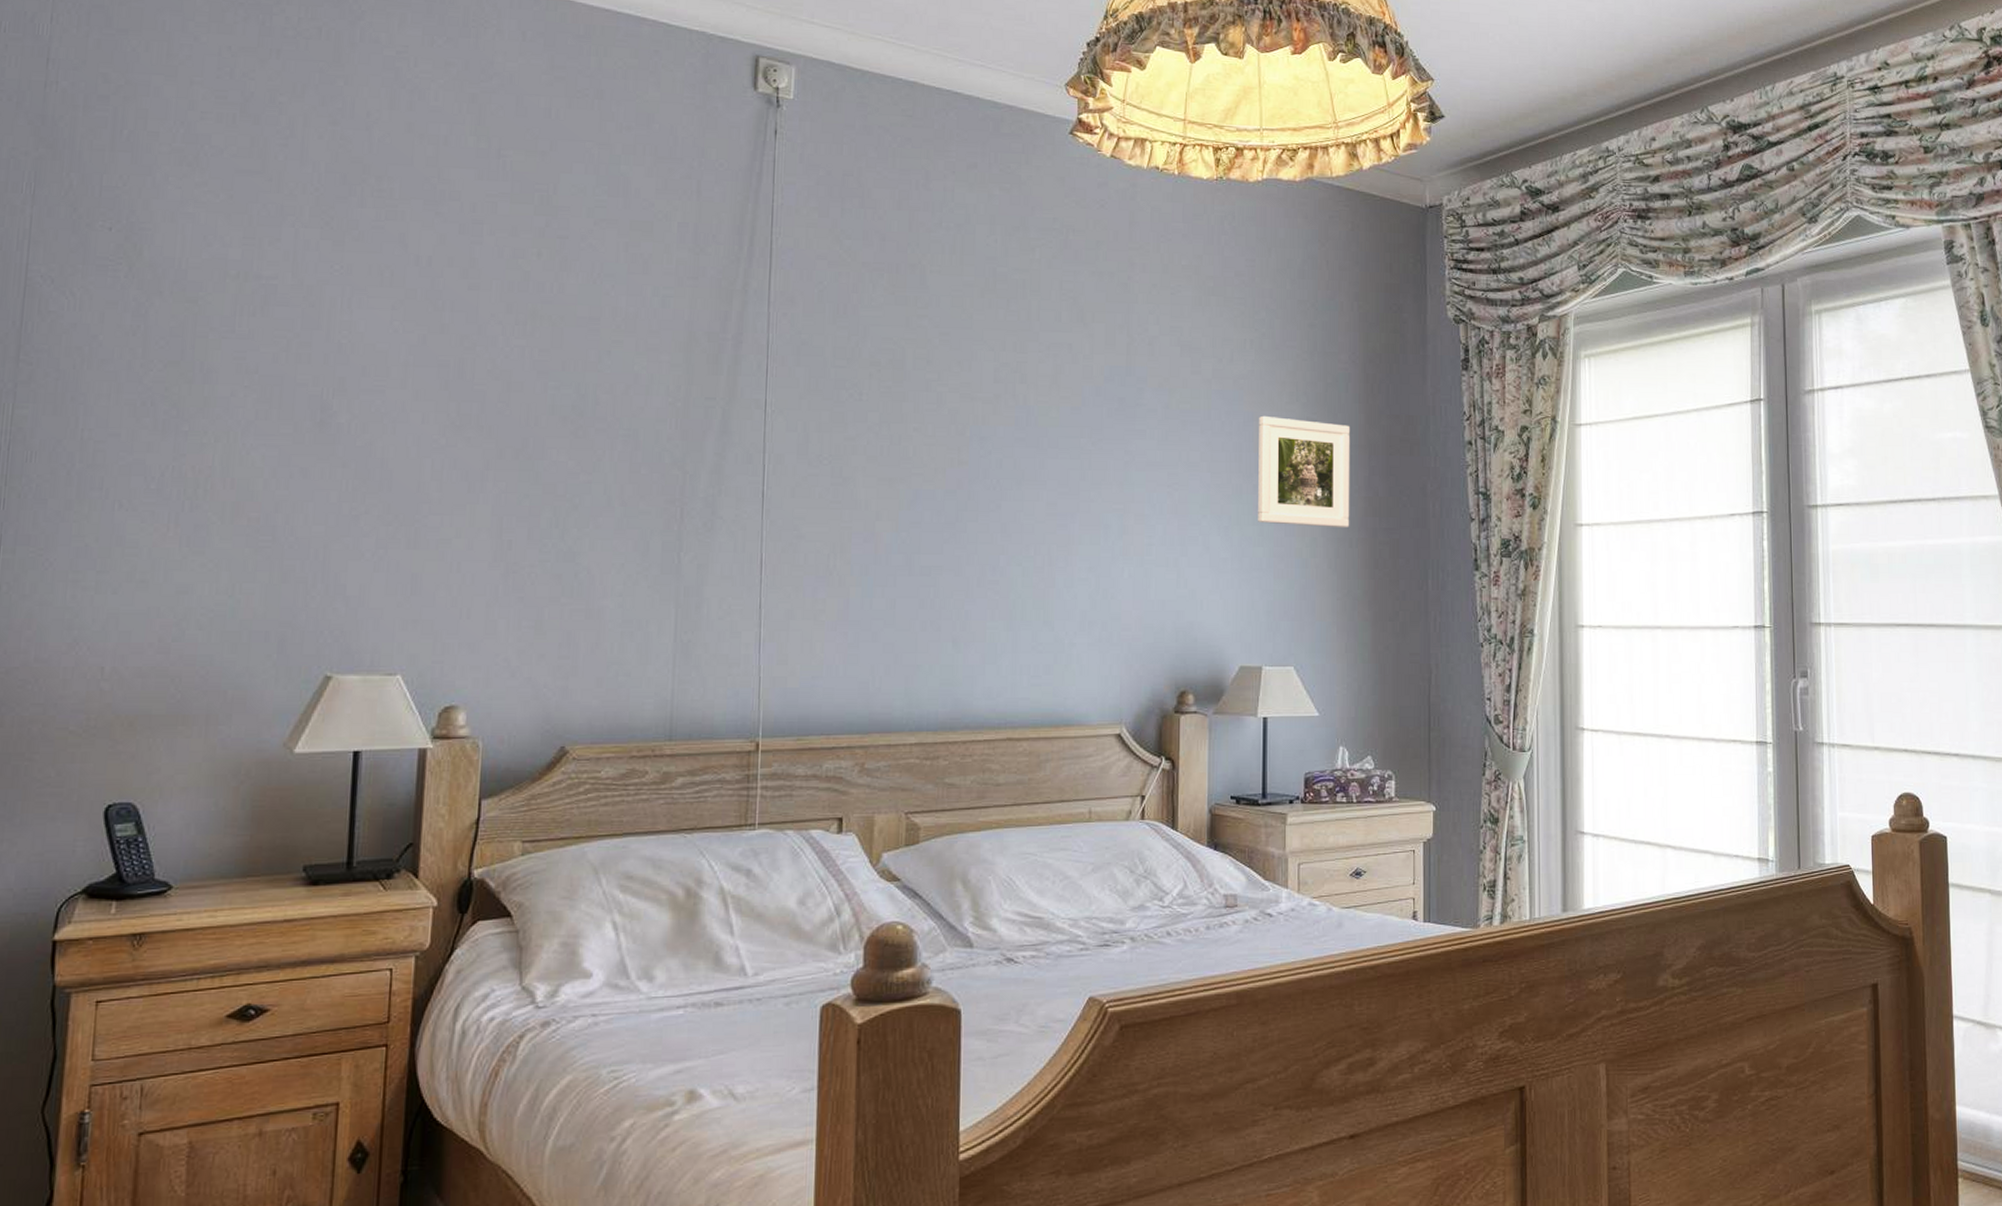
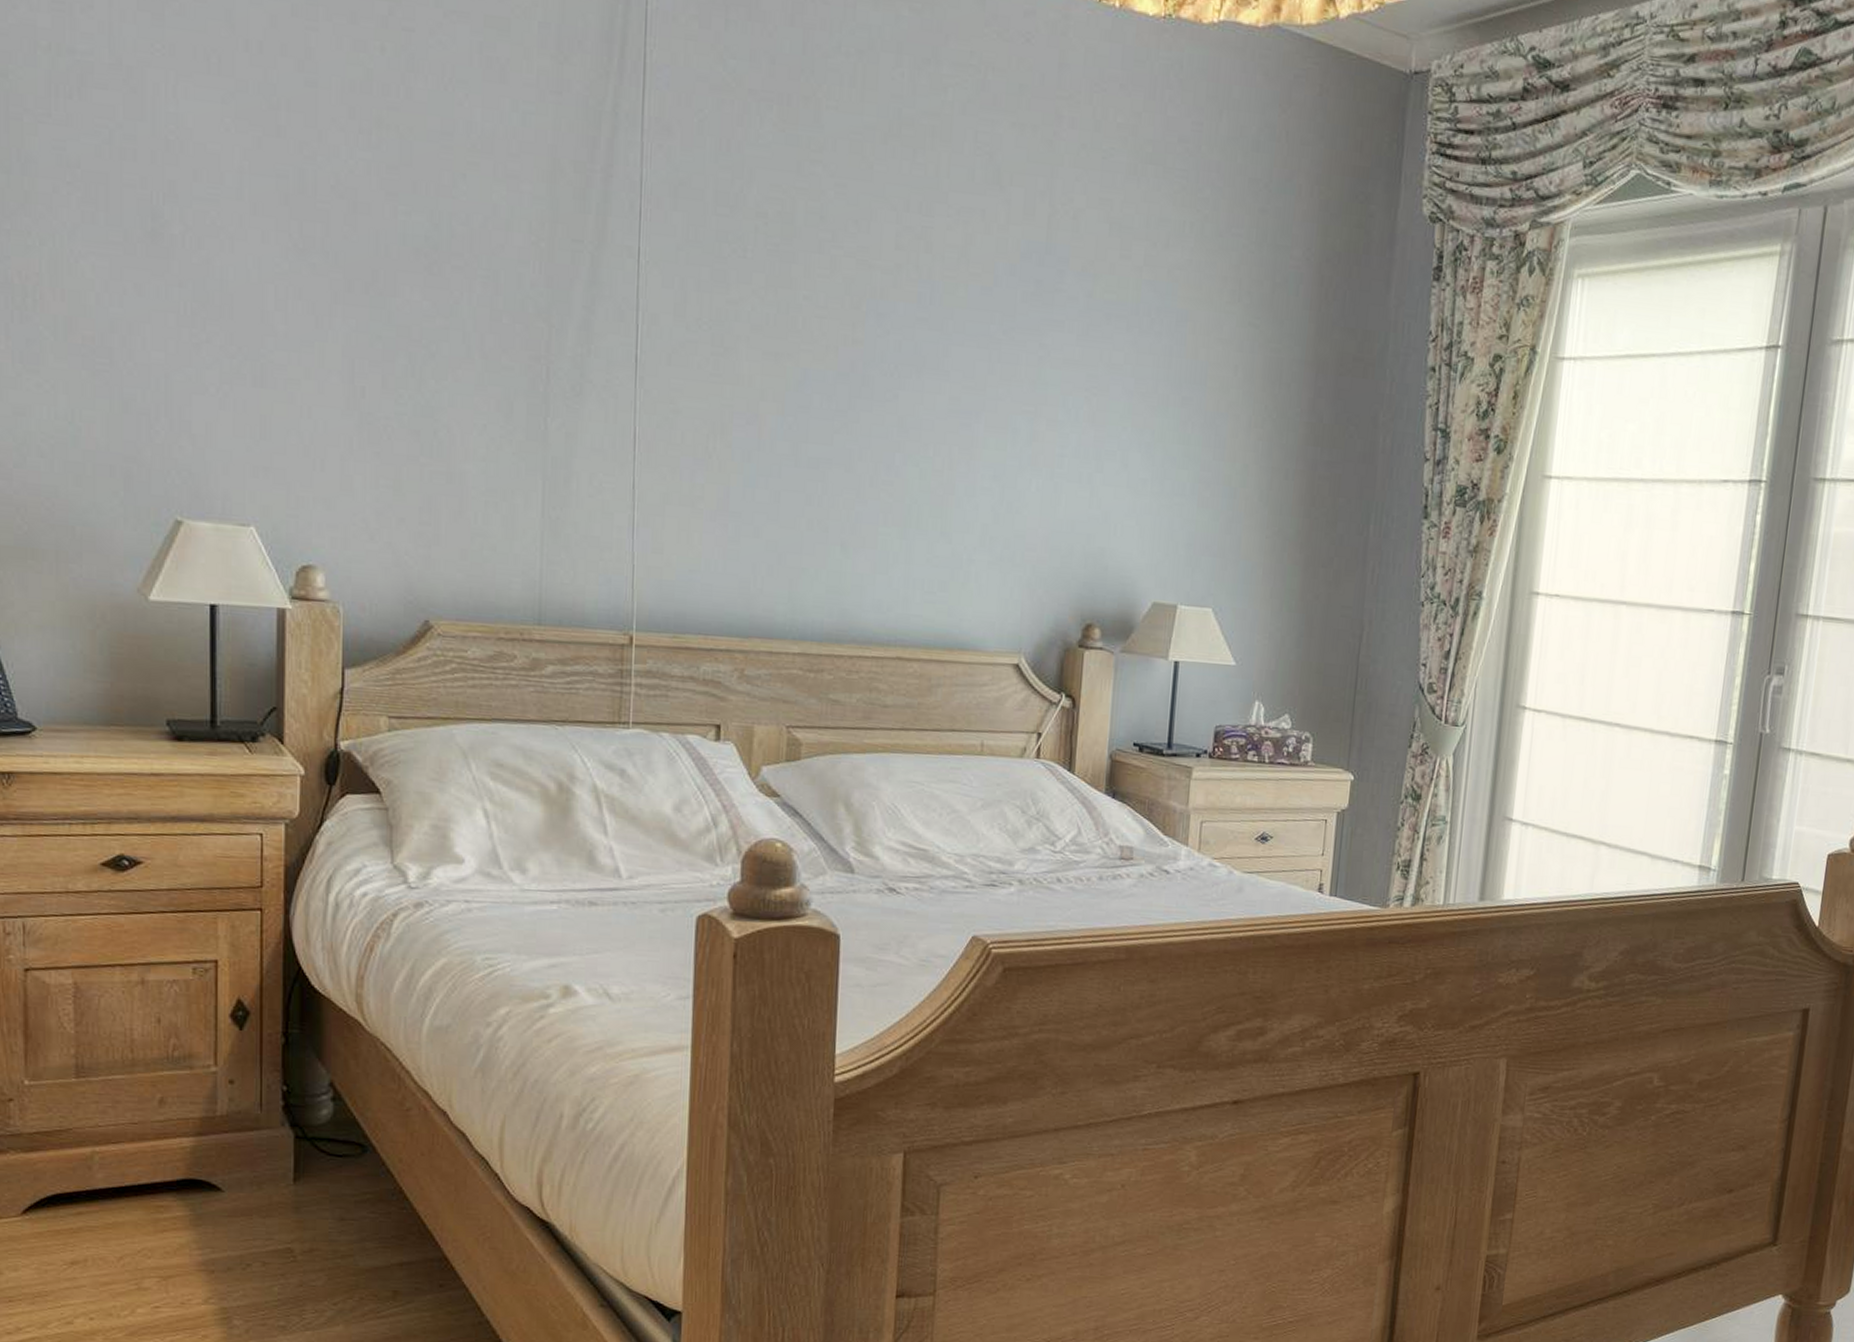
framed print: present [1258,415,1351,529] -> none [1184,315,1298,457]

